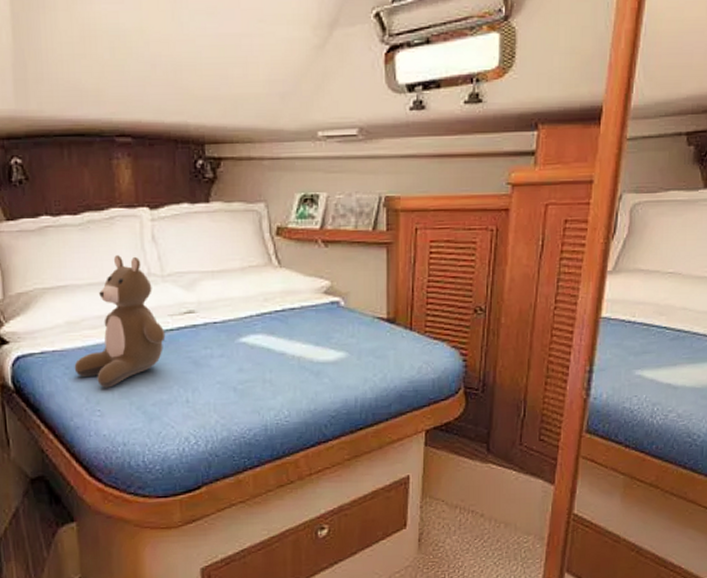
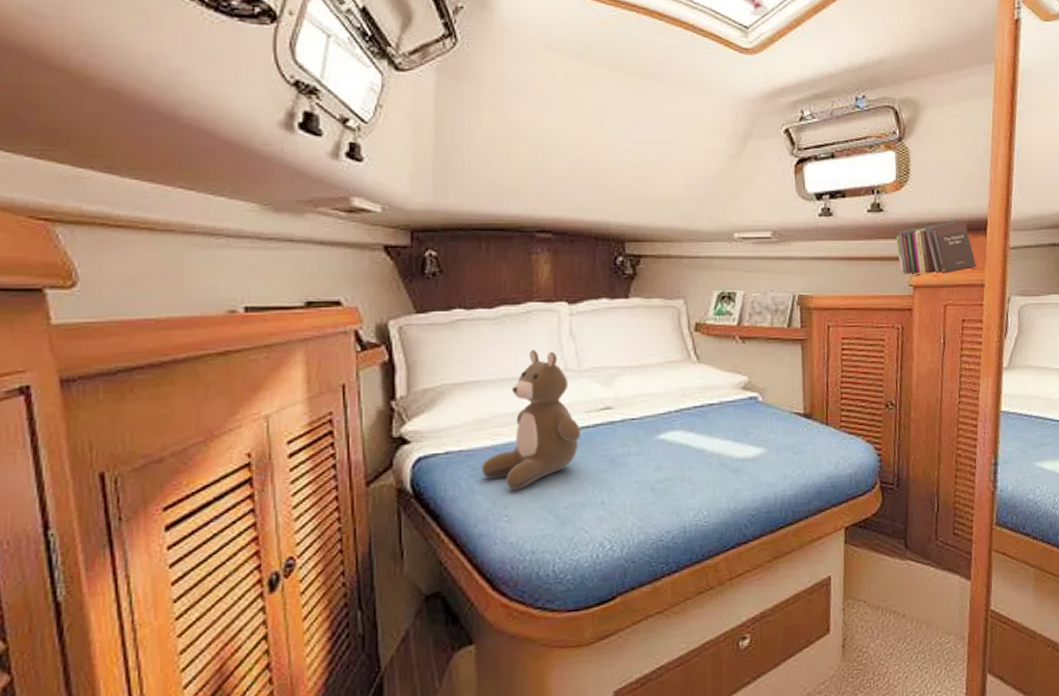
books: none [496,109,585,172] -> present [896,220,976,274]

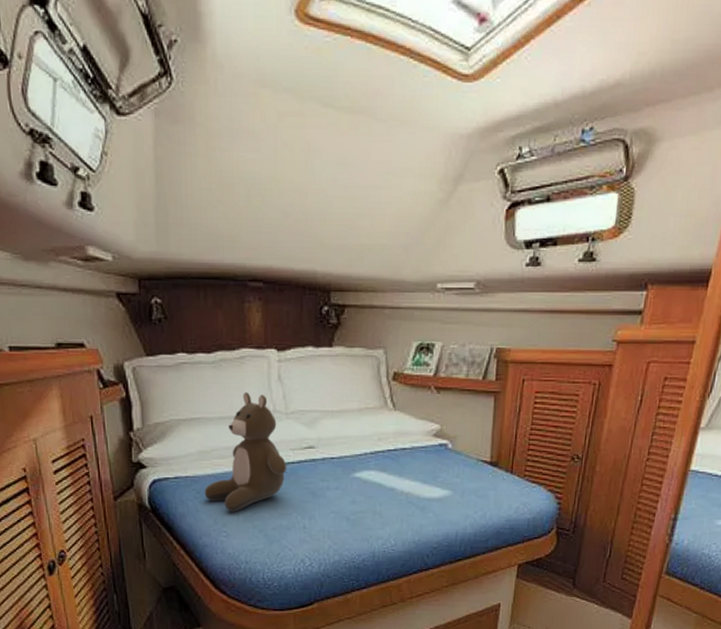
books: present [896,220,976,274] -> none [605,271,690,329]

